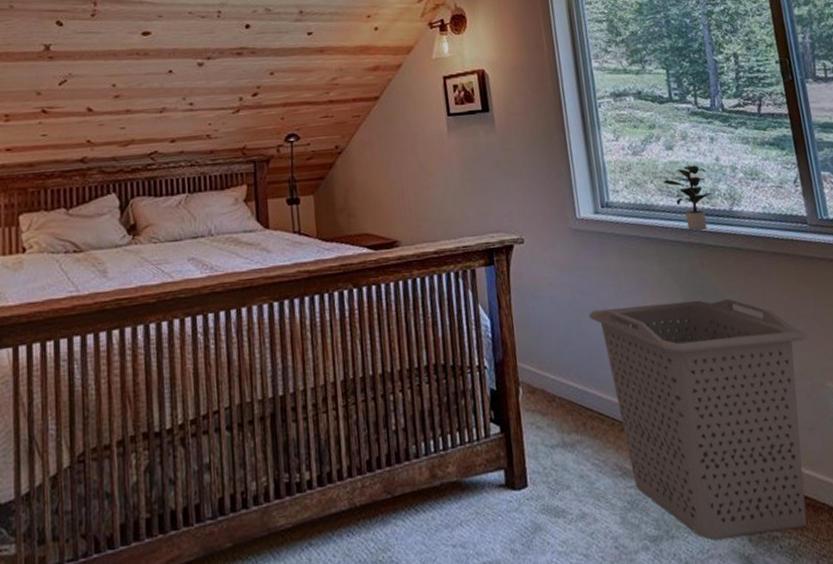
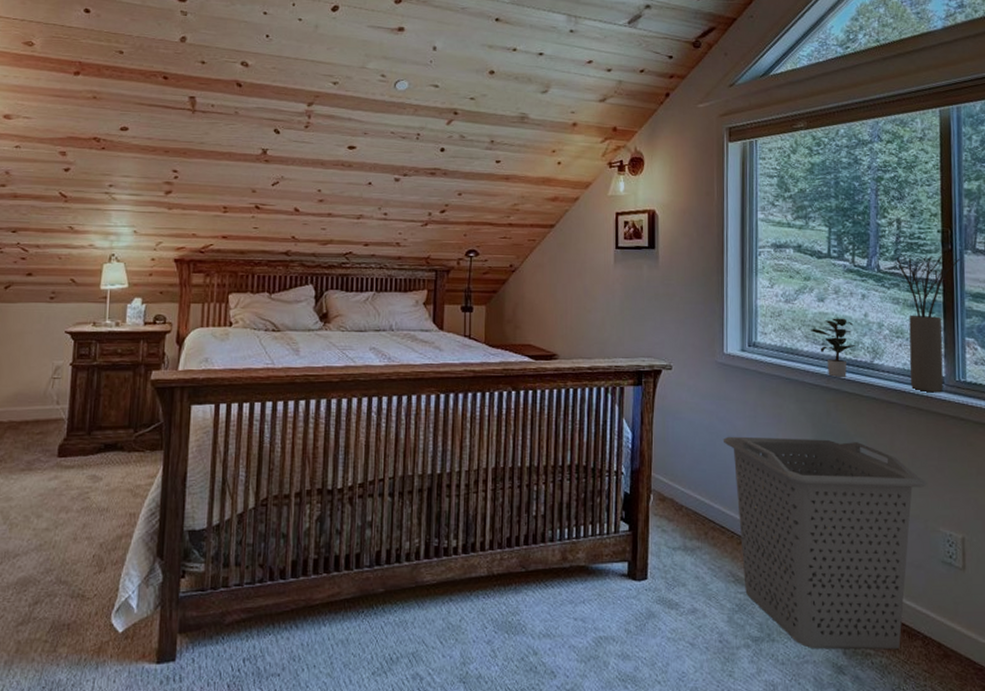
vase: none [738,87,807,235] -> present [896,255,960,393]

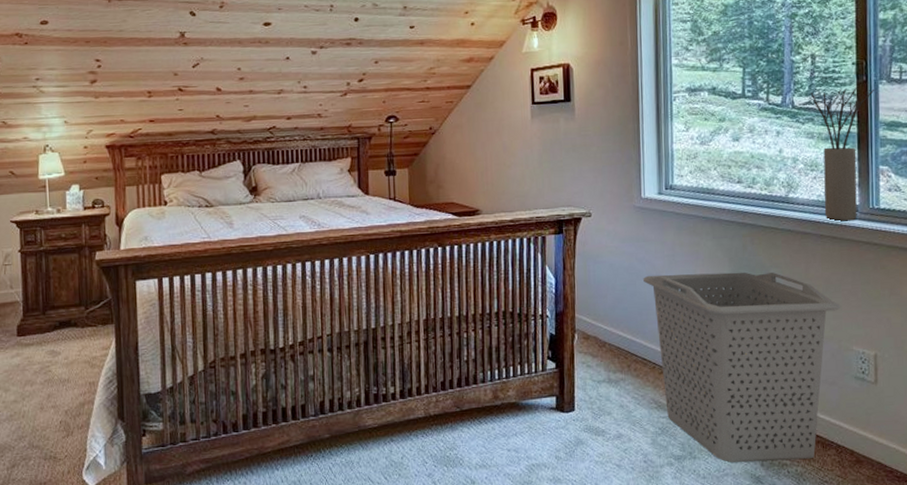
potted plant: present [809,318,864,378] -> none [725,156,779,214]

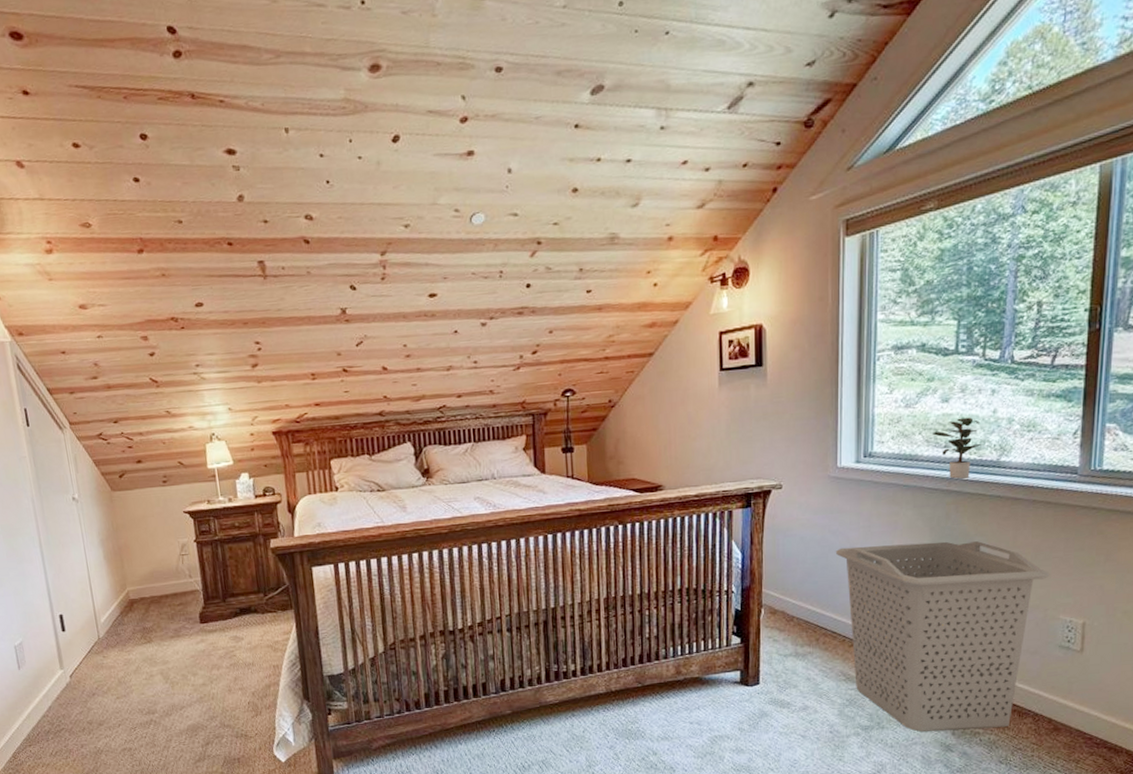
potted plant: none [725,156,779,214] -> present [931,417,991,480]
vase: present [810,87,875,221] -> none [1033,336,1109,485]

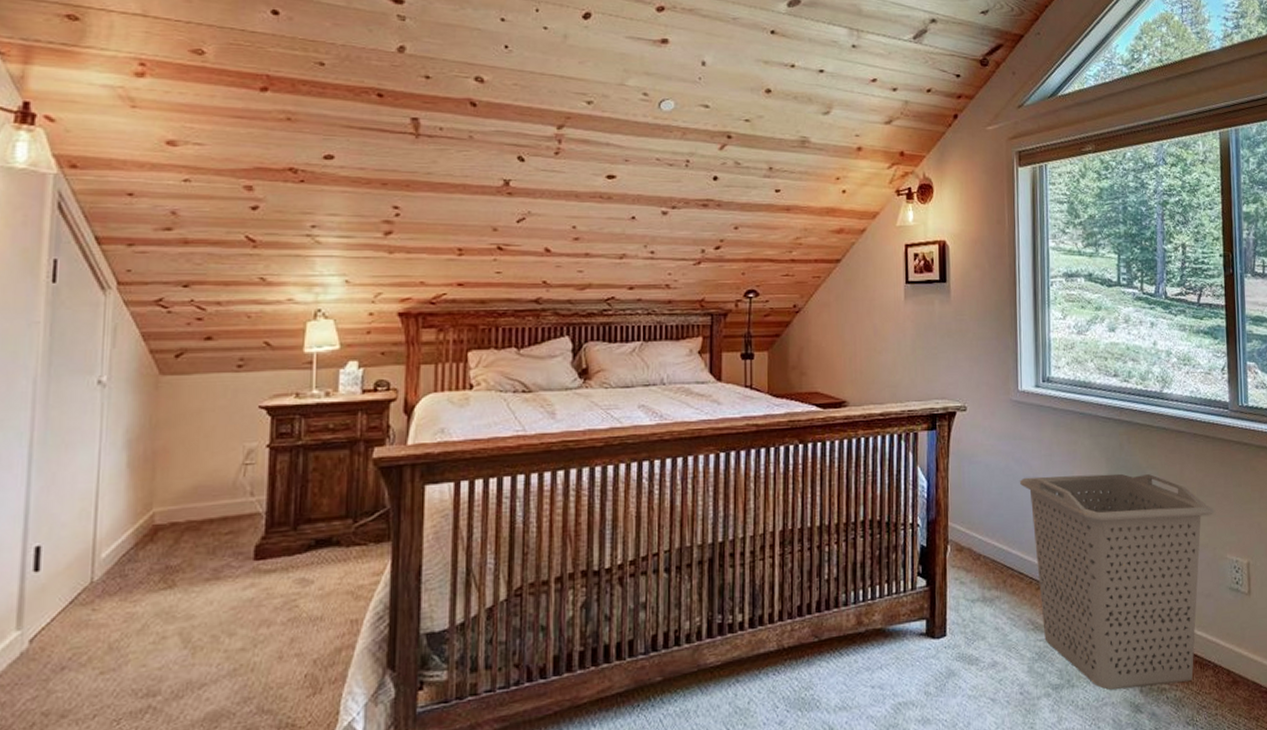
potted plant: present [931,417,991,480] -> none [1102,348,1154,410]

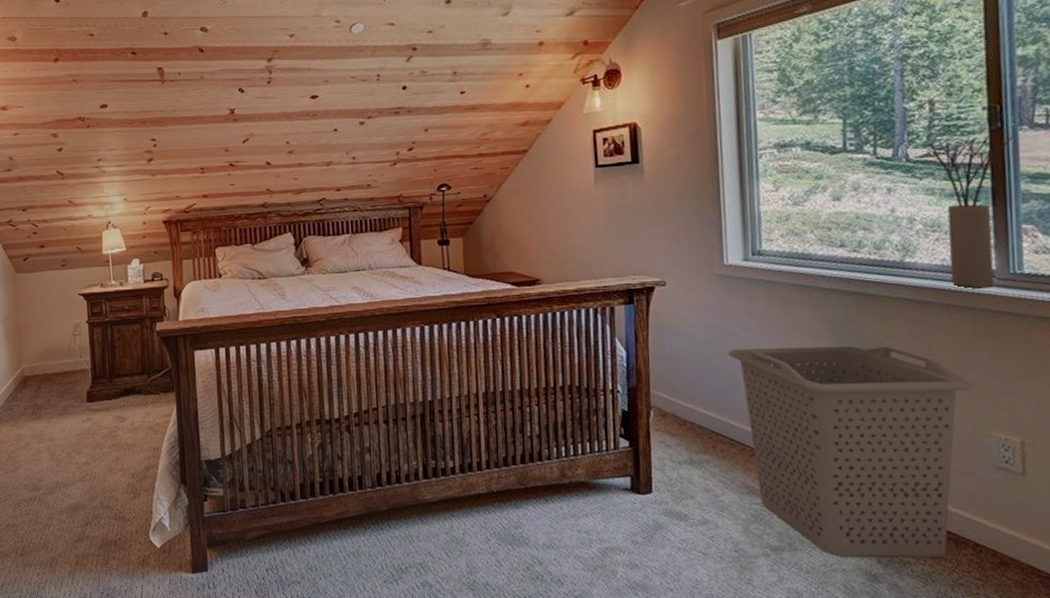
vase: none [1182,279,1241,419] -> present [929,135,1014,289]

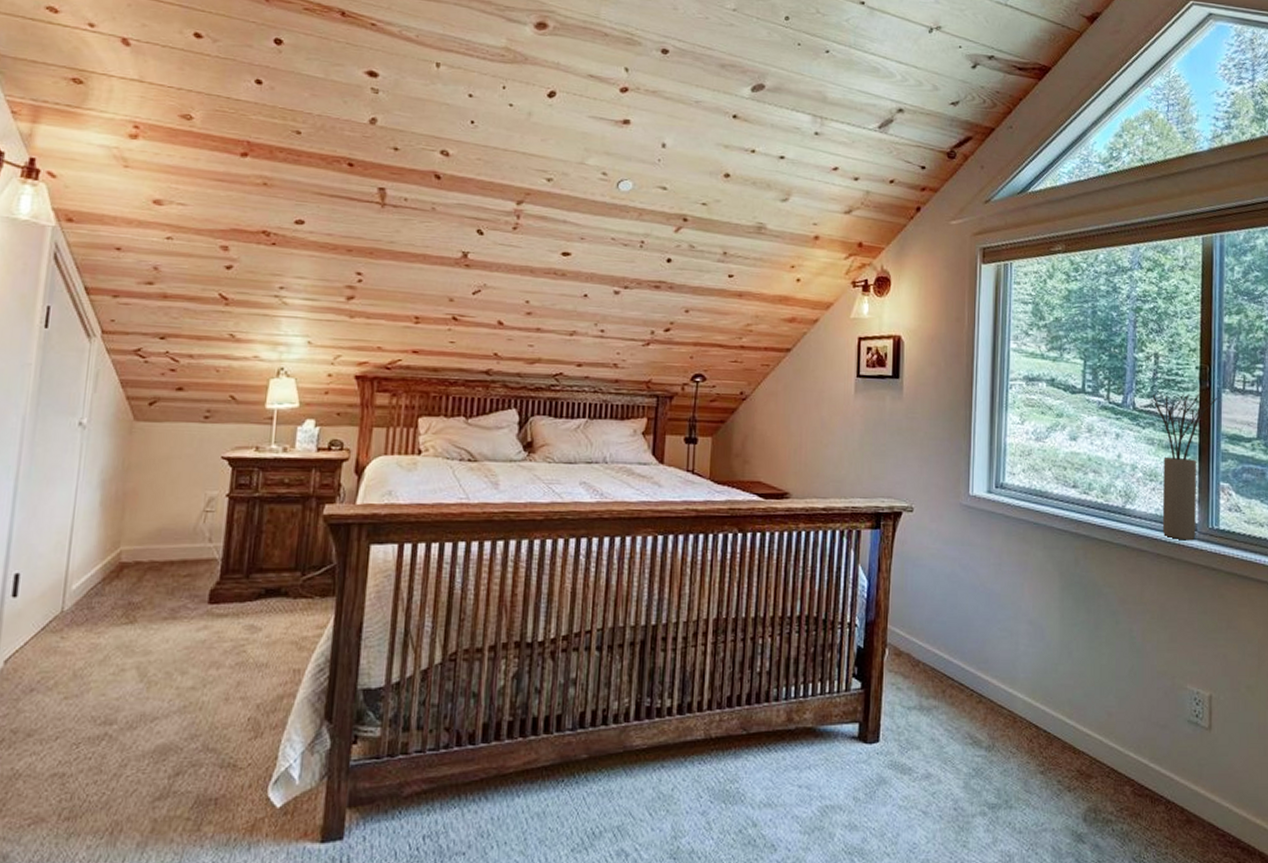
laundry basket: present [727,345,975,558] -> none [965,585,1176,816]

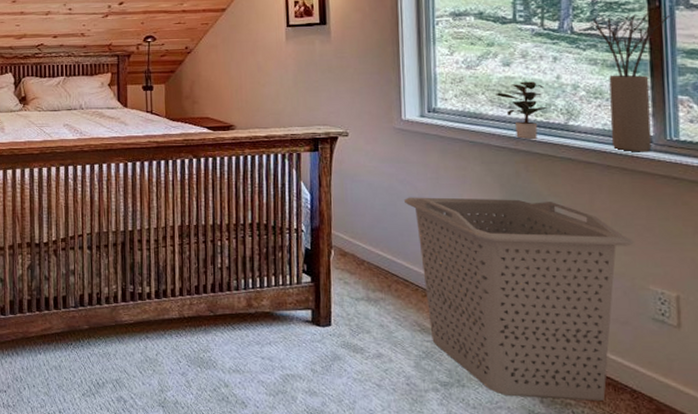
laundry basket: none [965,585,1176,816] -> present [403,197,634,402]
potted plant: none [1060,458,1117,524] -> present [494,81,557,140]

